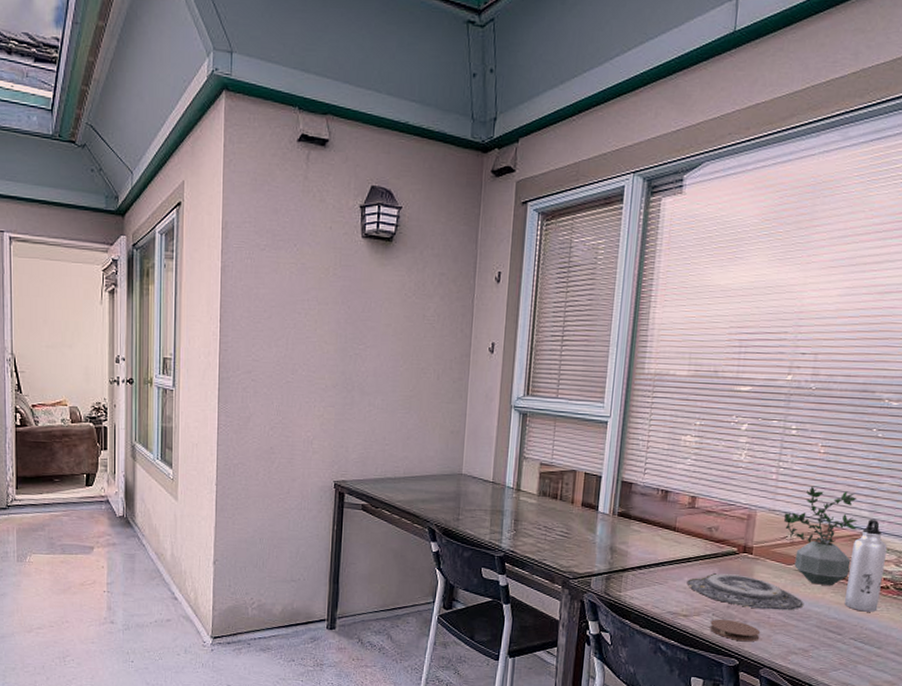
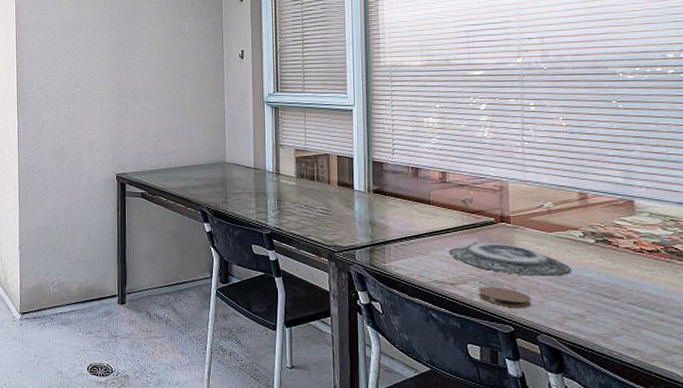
potted plant: present [783,486,858,586] -> none [536,157,614,252]
water bottle: present [845,519,887,612] -> none [613,186,652,276]

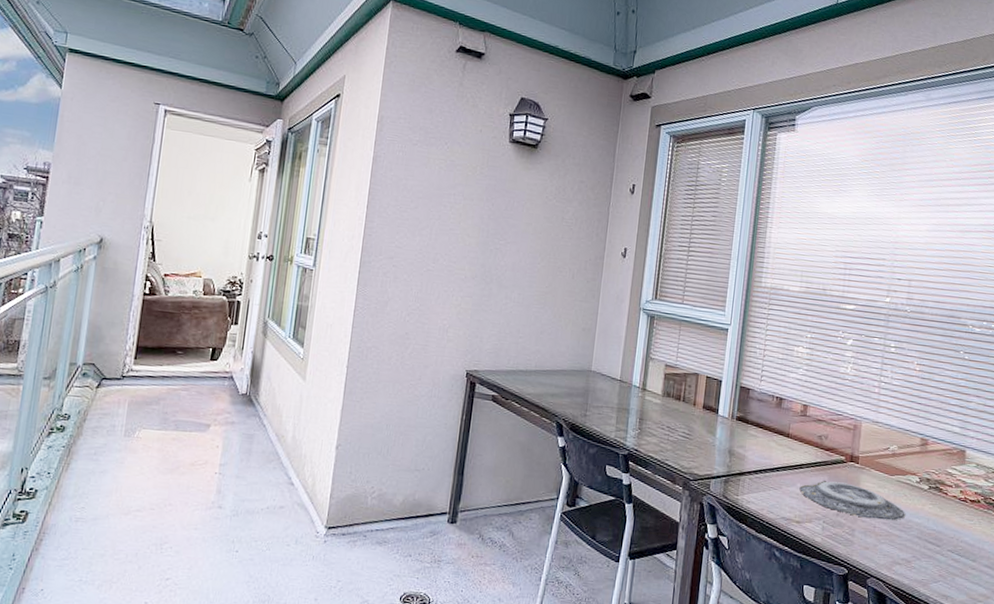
coaster: present [479,286,532,309] -> none [821,526,867,551]

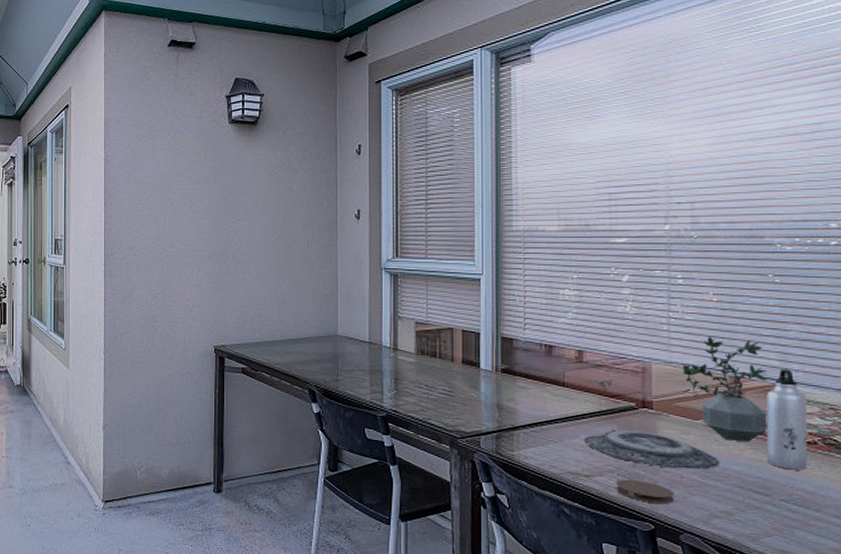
coaster: none [821,526,867,551] -> present [616,479,675,504]
potted plant: none [885,401,951,498] -> present [682,336,768,442]
water bottle: none [942,435,977,525] -> present [766,369,808,470]

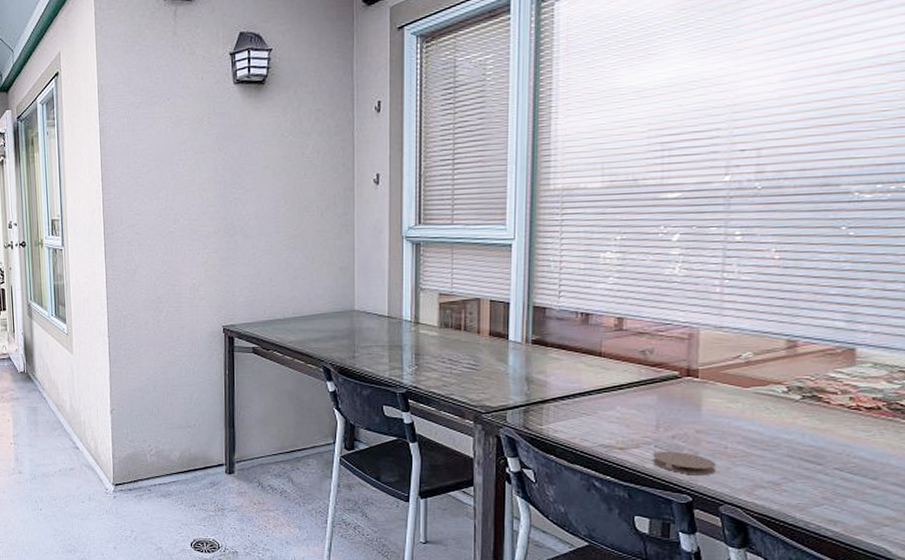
plate: present [584,430,721,470] -> none [620,401,770,439]
potted plant: present [682,336,768,442] -> none [734,297,832,410]
water bottle: present [766,369,808,470] -> none [822,331,874,437]

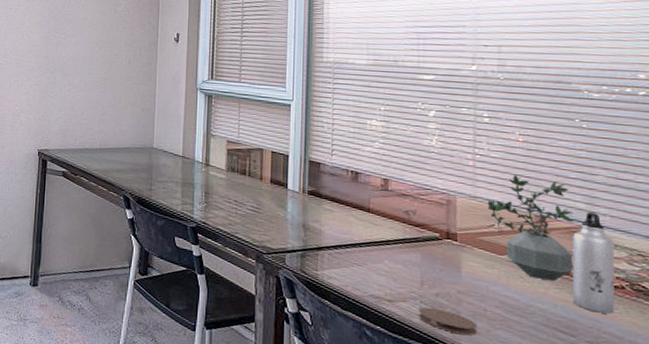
potted plant: none [734,297,832,410] -> present [487,174,574,282]
water bottle: none [822,331,874,437] -> present [572,212,615,314]

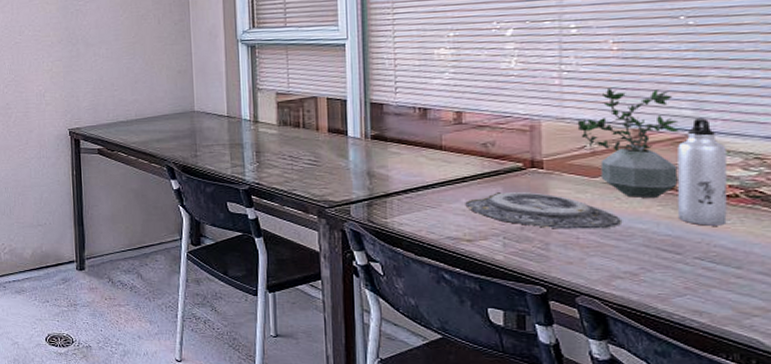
plate: none [388,258,525,305] -> present [465,192,623,229]
coaster: present [419,307,478,336] -> none [502,242,570,267]

